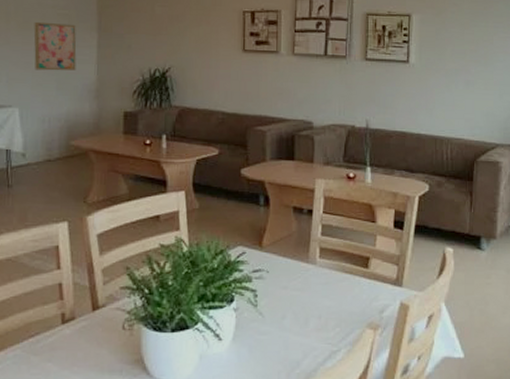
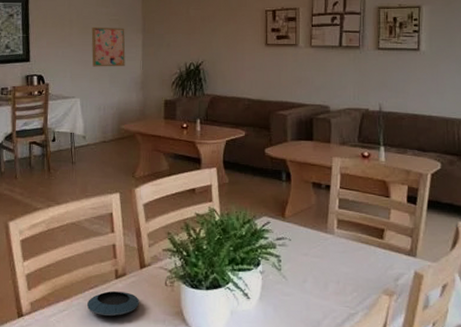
saucer: none [26,339,91,369] -> present [87,291,139,317]

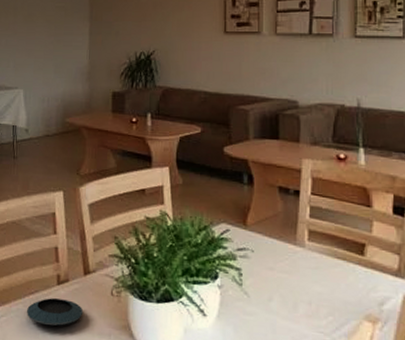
wall art: present [91,27,126,67] -> none [36,14,71,57]

